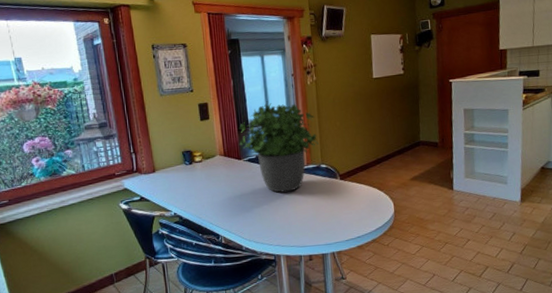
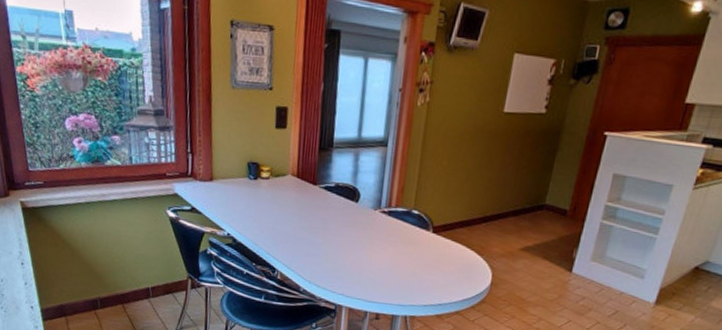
potted plant: present [239,101,319,193] -> none [317,118,417,235]

